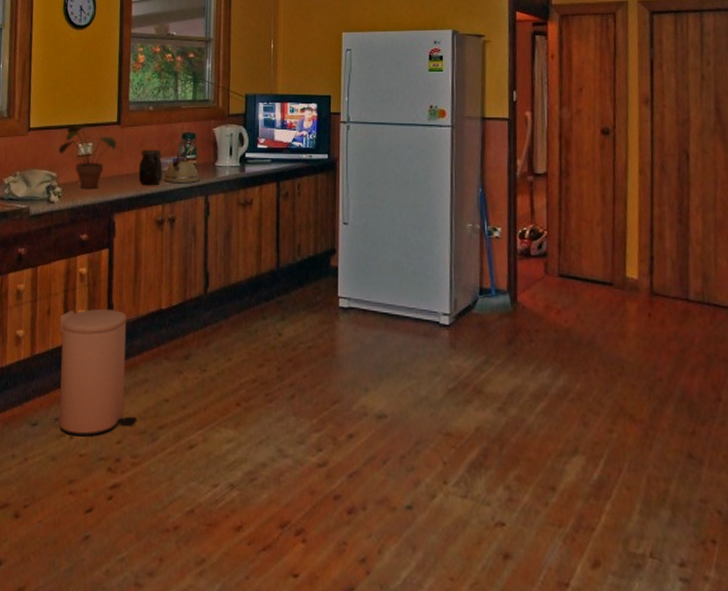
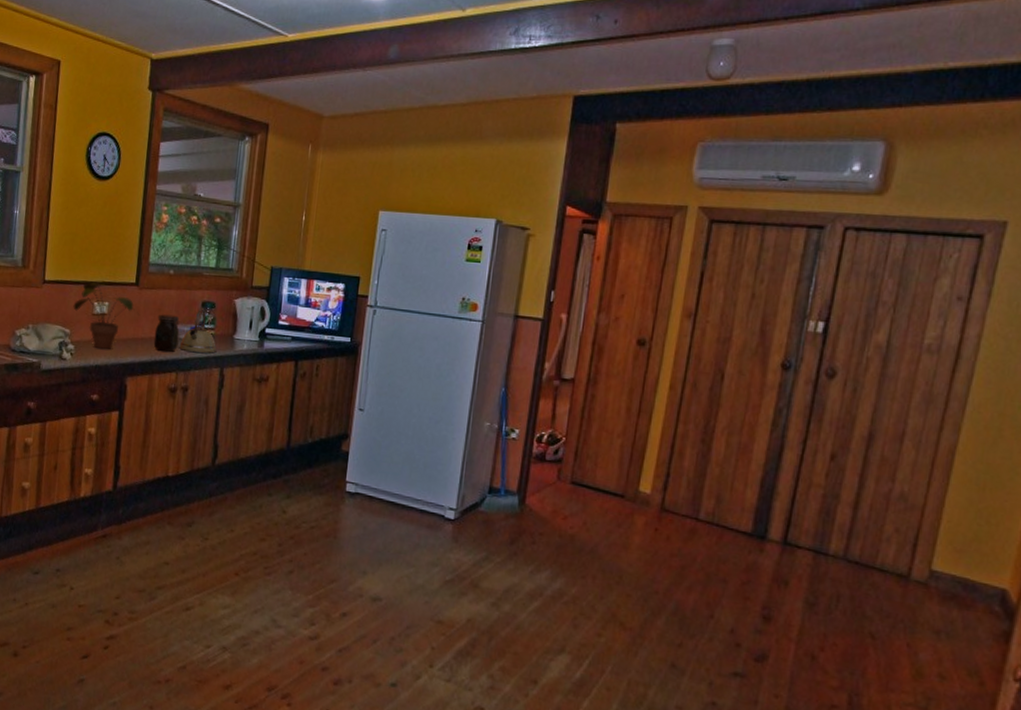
pedal bin: present [59,309,137,437] -> none [60,468,137,590]

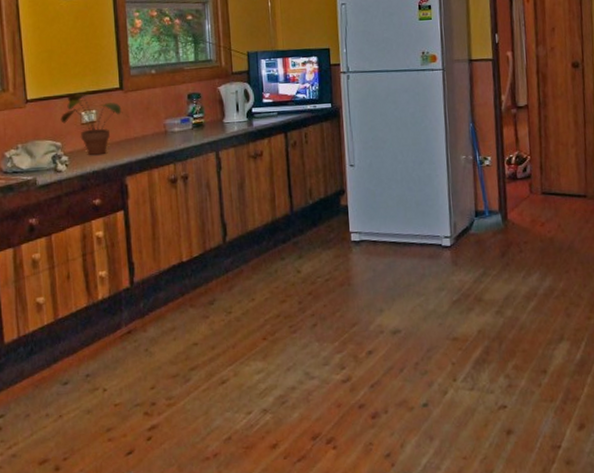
jar: present [153,314,180,353] -> none [146,111,172,147]
kettle: present [179,308,217,354] -> none [172,100,210,143]

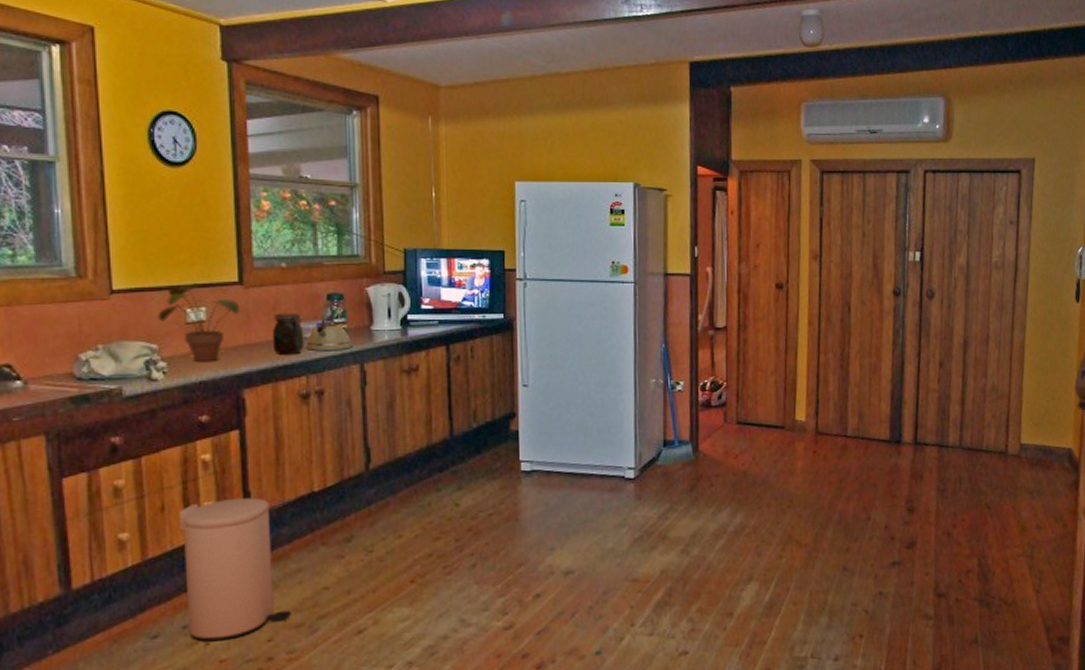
pedal bin: none [80,267,169,389] -> present [178,498,291,642]
jar: none [146,111,172,147] -> present [272,313,304,356]
kettle: none [172,100,210,143] -> present [306,302,353,352]

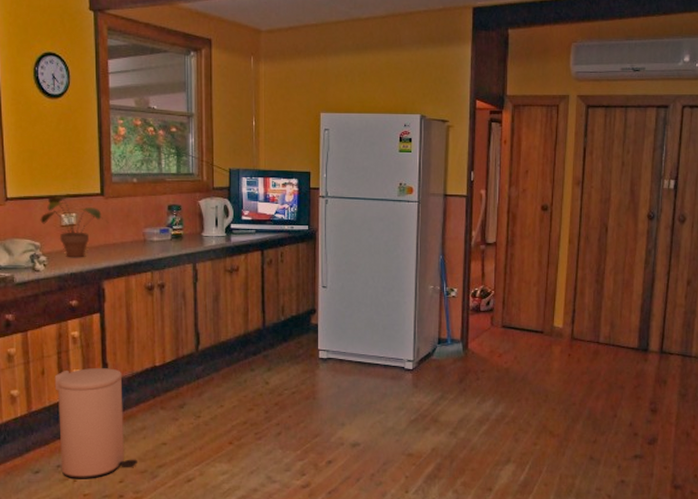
jar: present [272,313,304,356] -> none [125,220,150,255]
kettle: present [306,302,353,352] -> none [151,212,188,252]

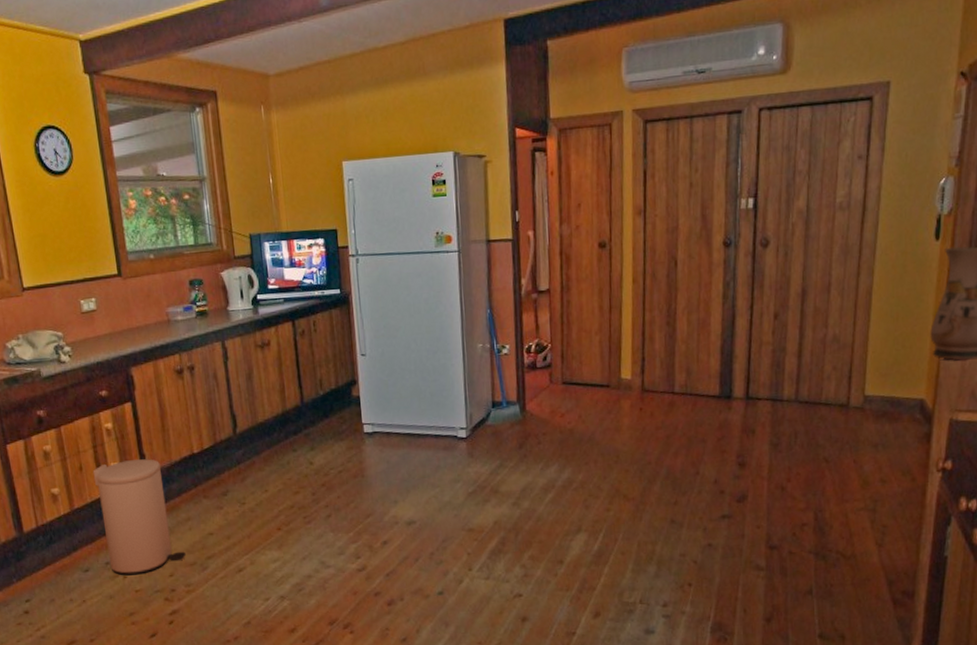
potted plant: present [40,195,109,257] -> none [59,280,130,345]

